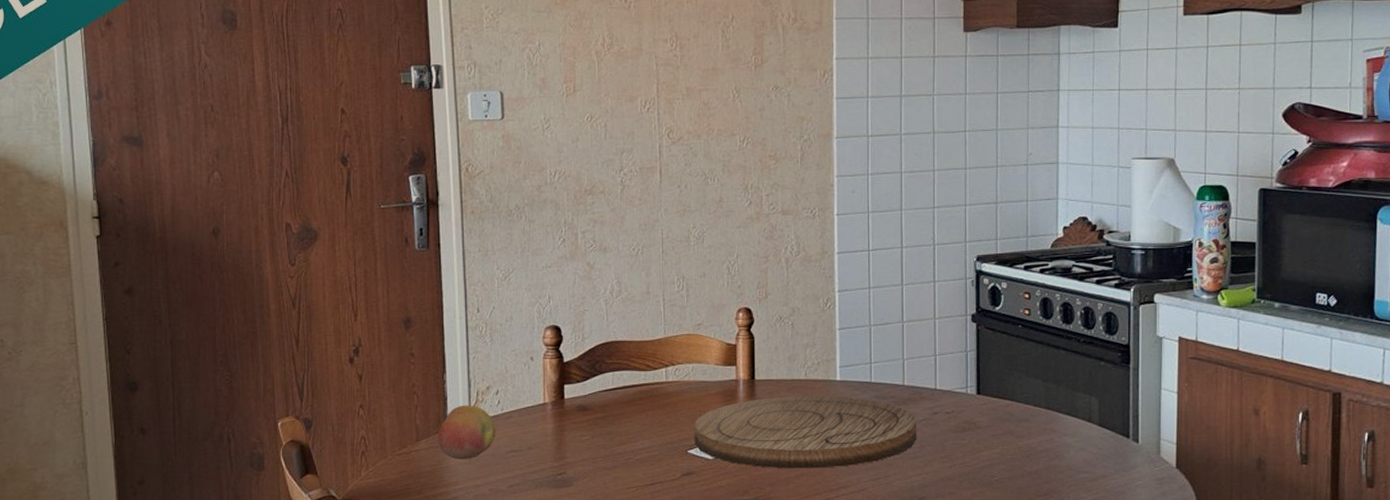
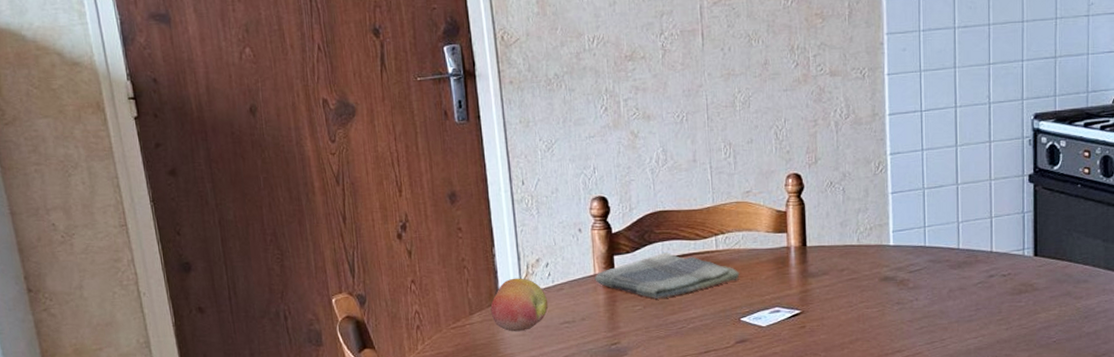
dish towel: none [544,382,688,429] -> present [594,252,740,299]
cutting board: present [695,395,917,469] -> none [747,261,973,335]

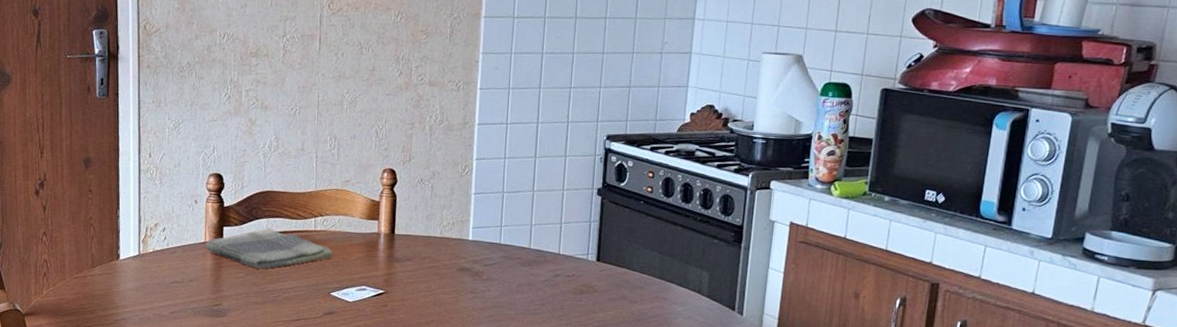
fruit: present [490,278,549,332] -> none [110,238,162,287]

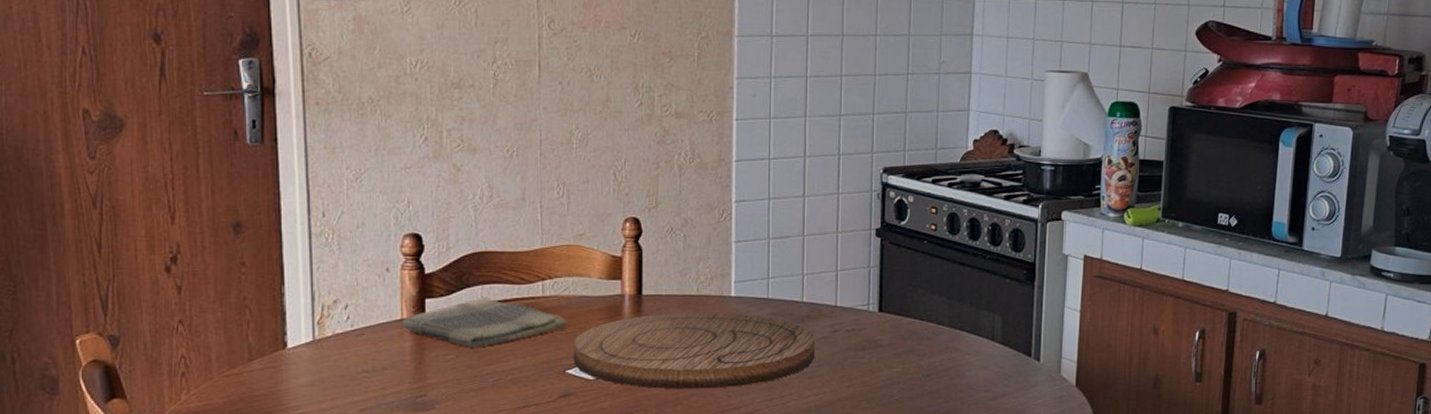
cutting board: none [337,250,540,317] -> present [574,312,816,390]

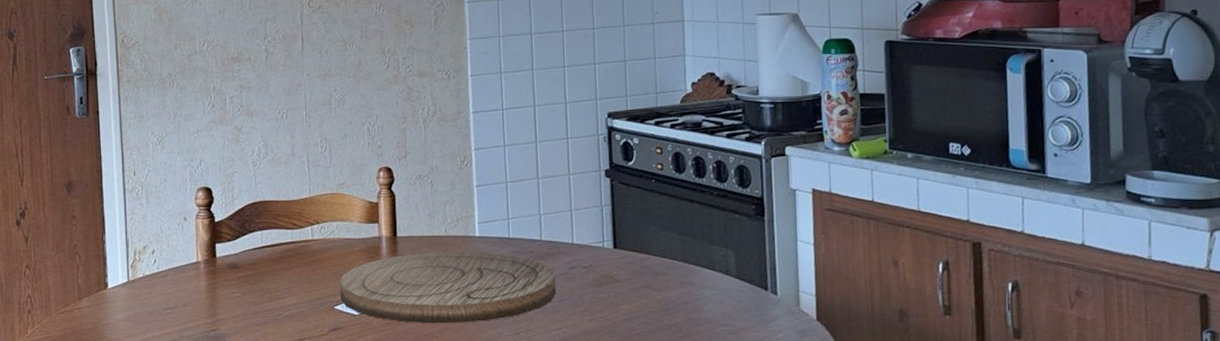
dish towel: present [401,297,567,347] -> none [197,241,334,286]

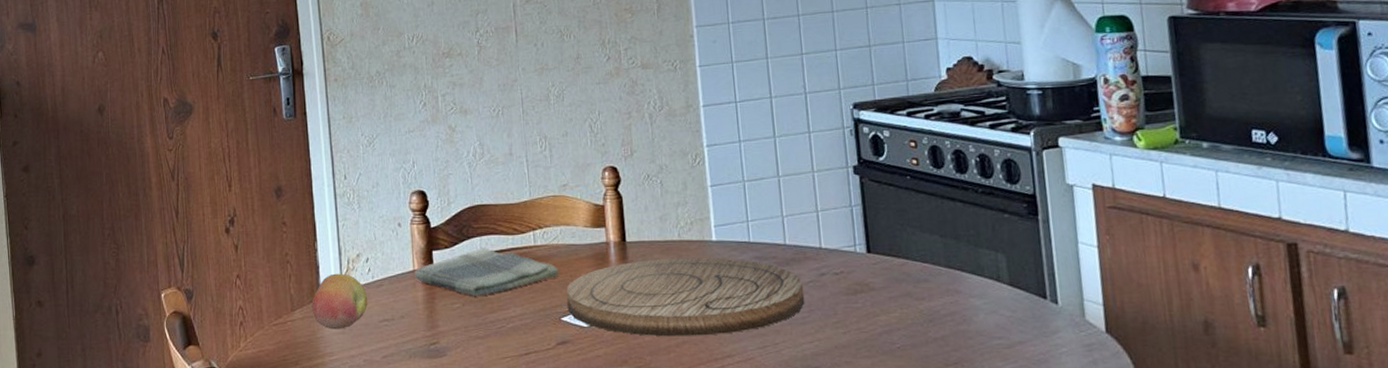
fruit: none [98,264,153,317] -> present [311,273,368,330]
dish towel: none [197,241,334,286] -> present [413,247,559,296]

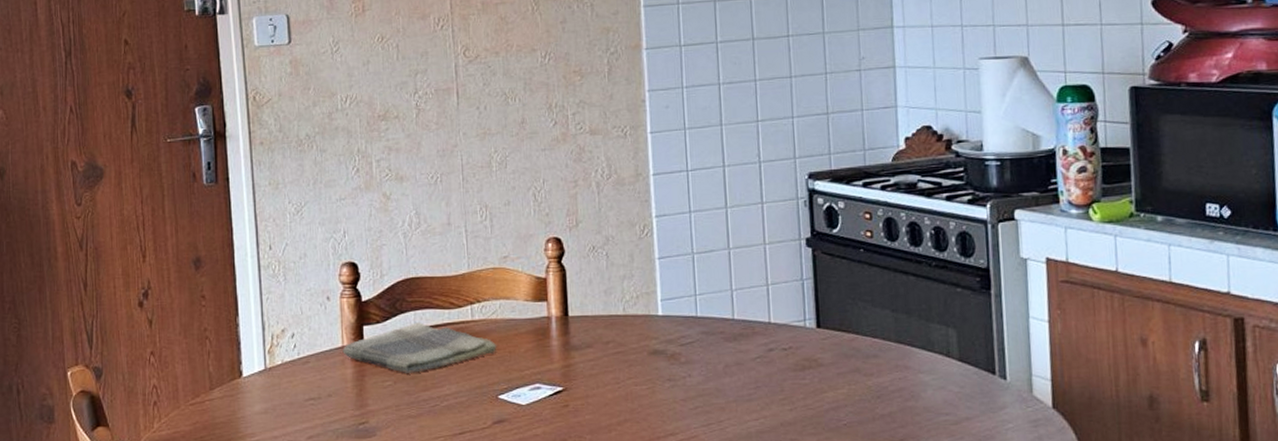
fruit: present [311,273,368,330] -> none [232,349,293,409]
cutting board: present [566,257,805,337] -> none [505,332,752,415]

